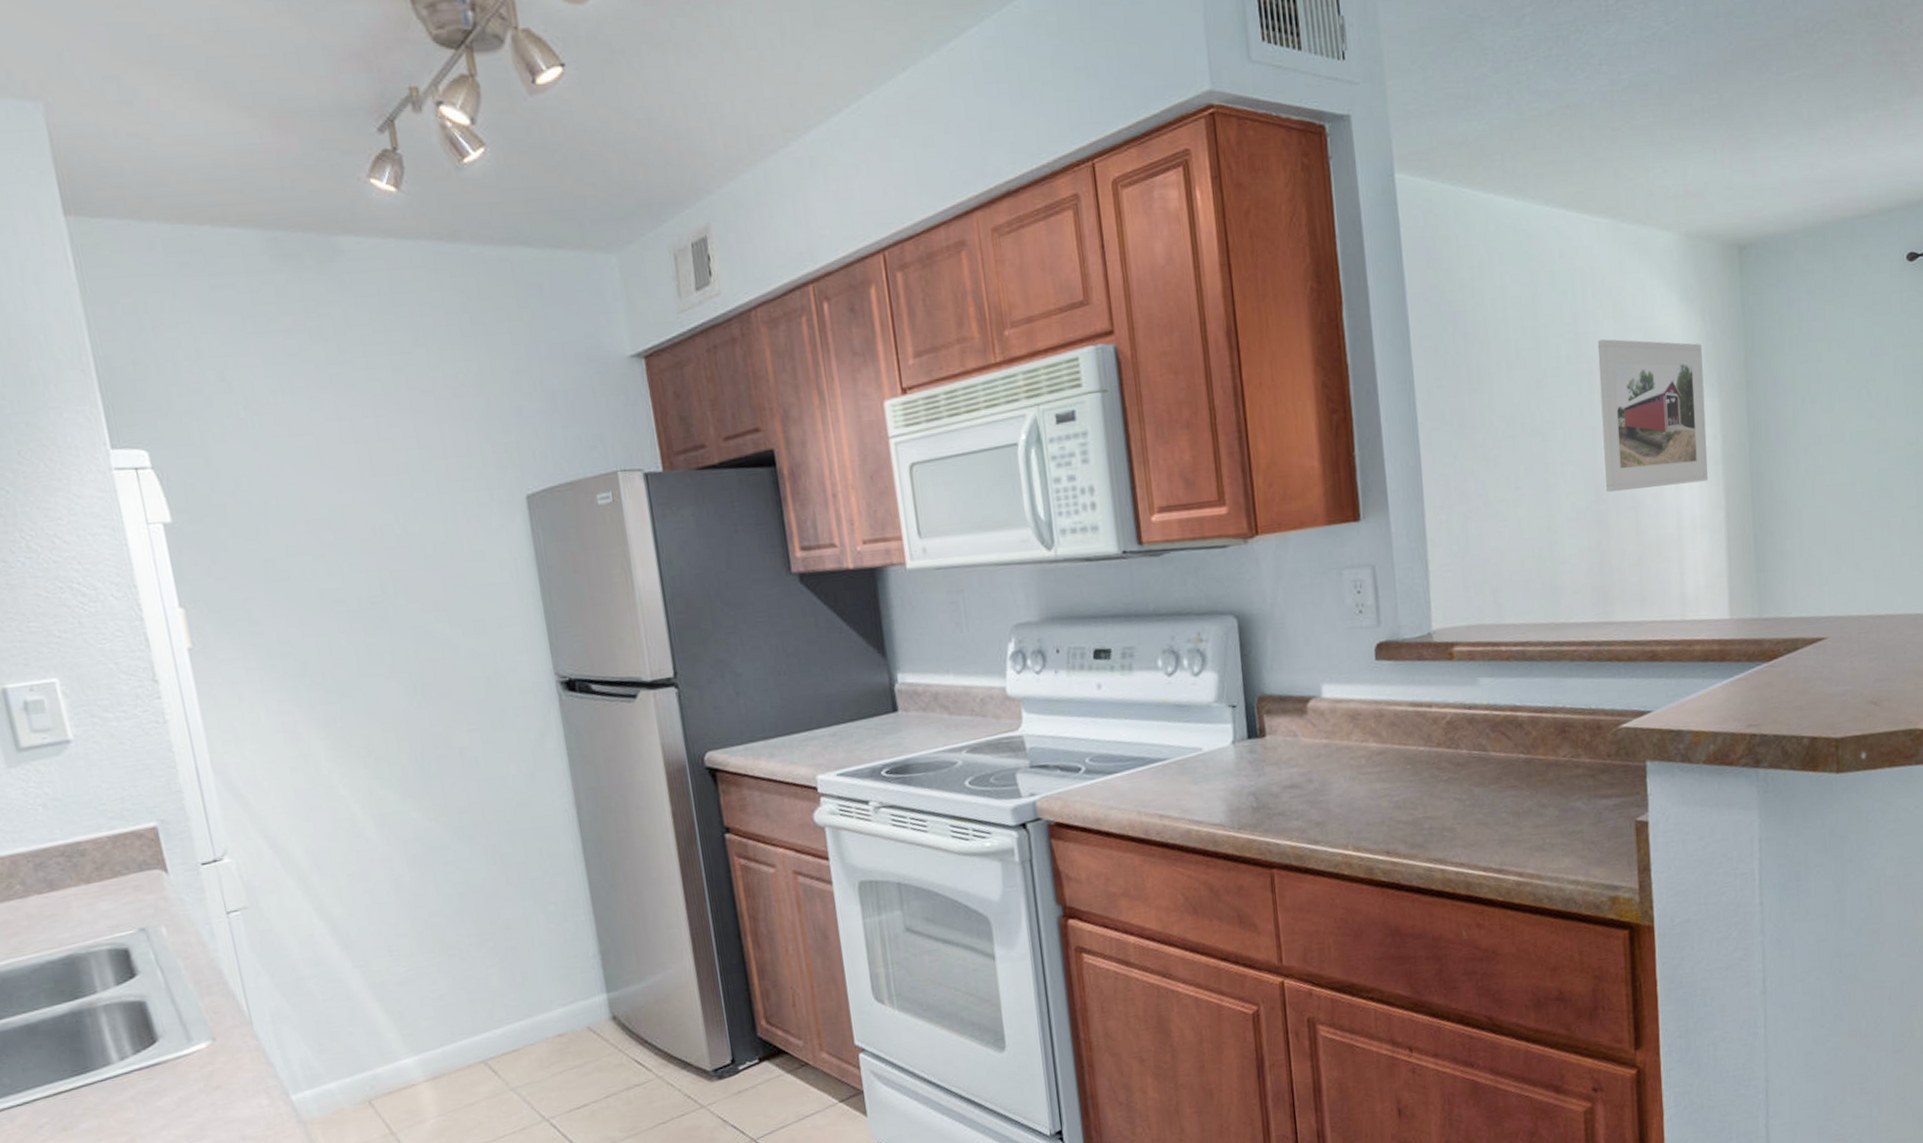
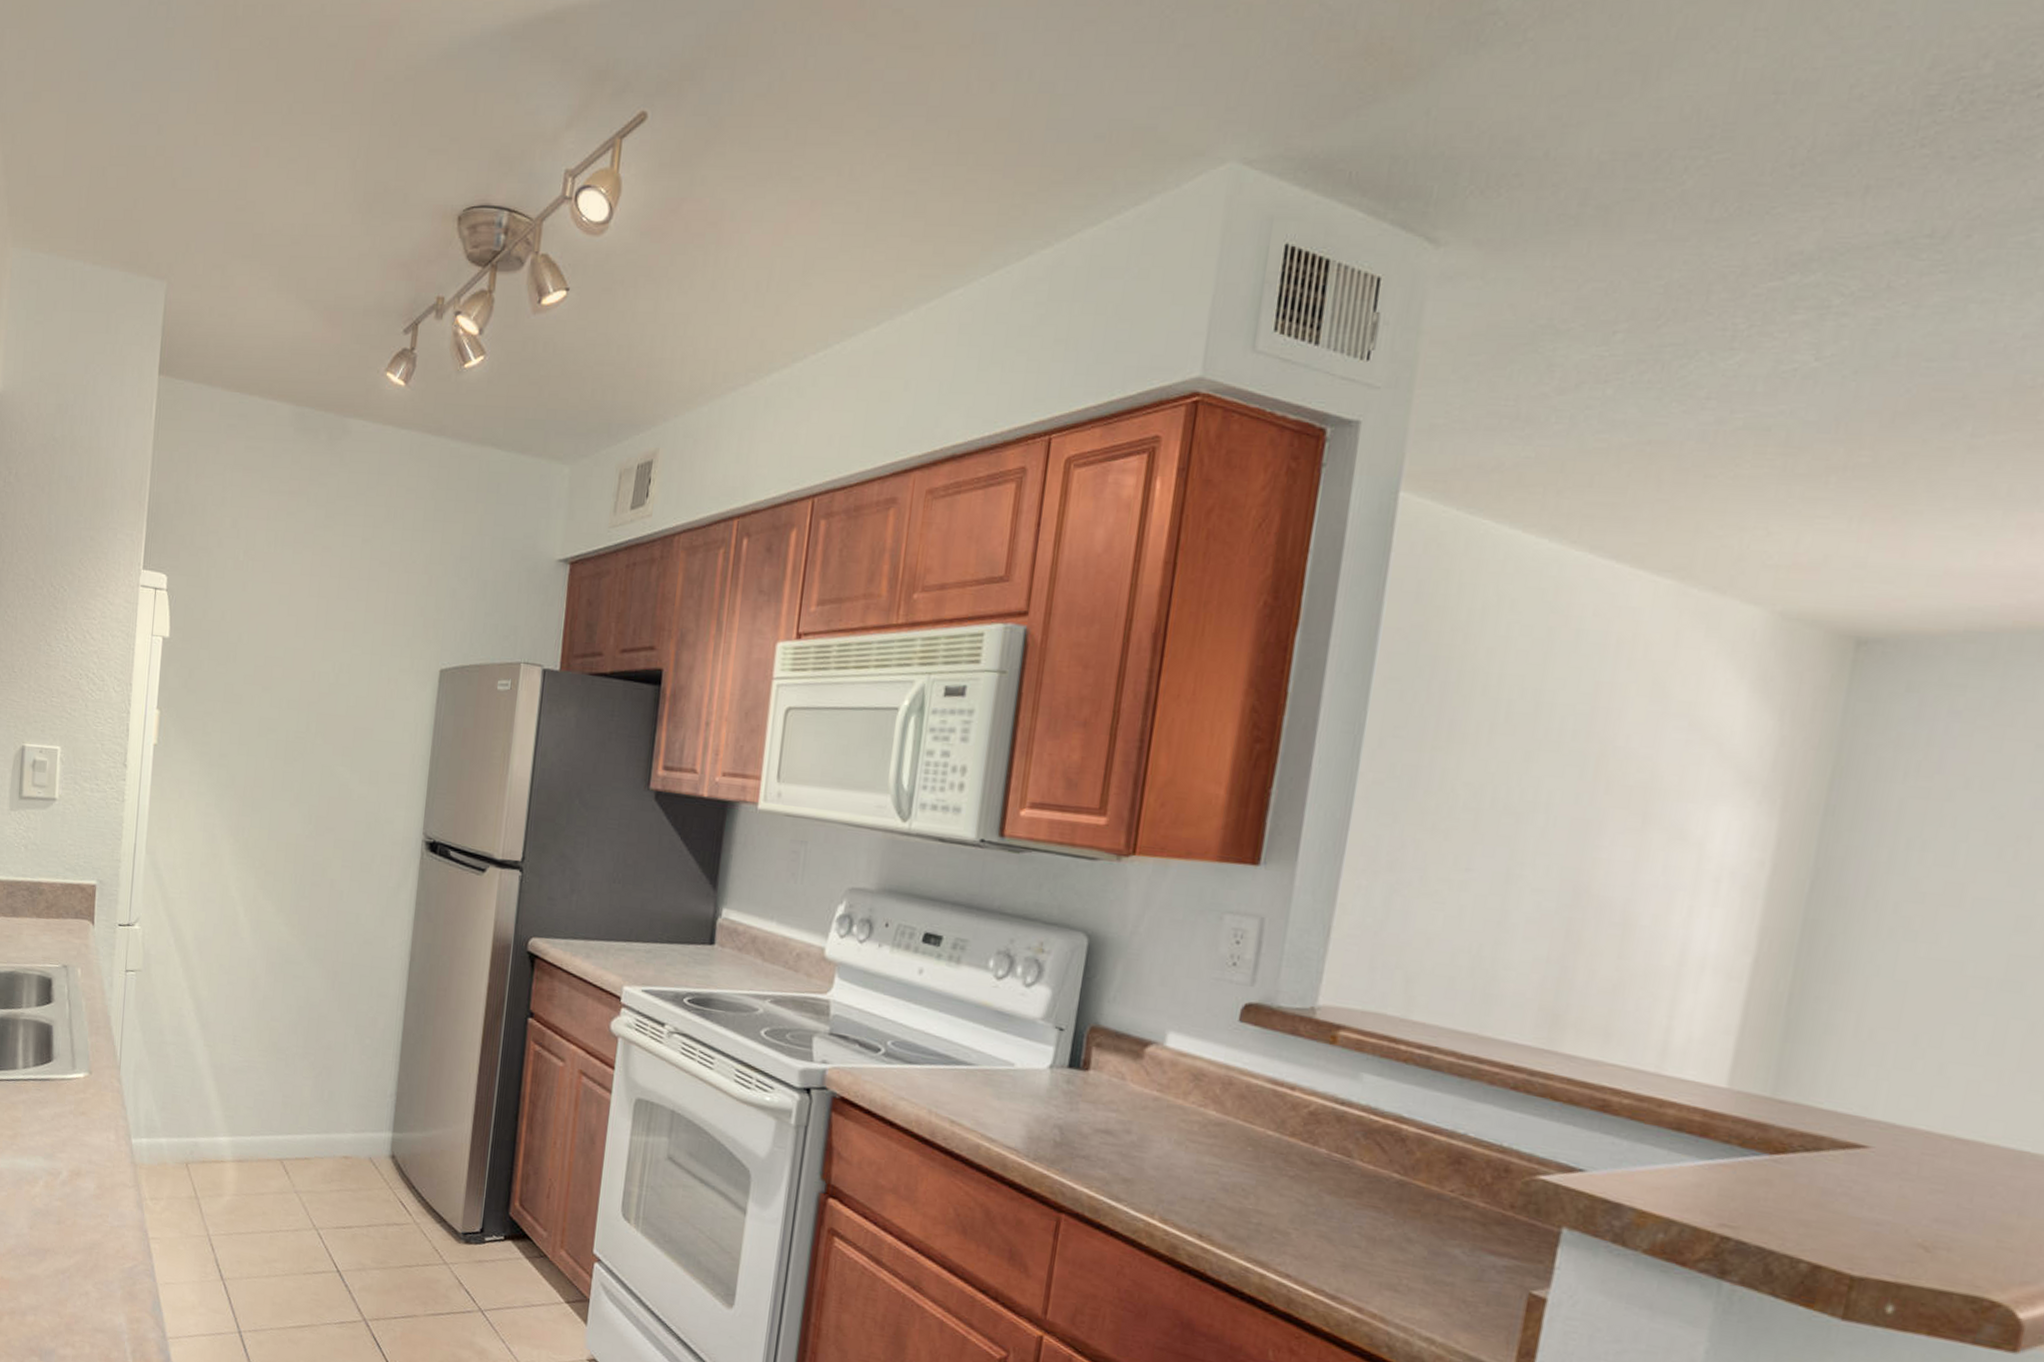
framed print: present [1597,339,1709,493] -> none [1589,719,1770,915]

